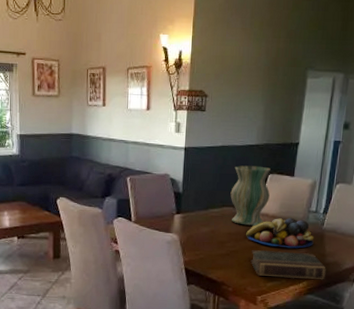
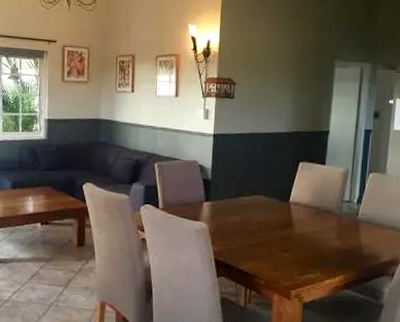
vase: present [230,165,271,226] -> none [260,153,301,215]
fruit bowl: present [246,217,314,249] -> none [278,207,349,240]
book: present [250,250,327,280] -> none [283,240,364,274]

